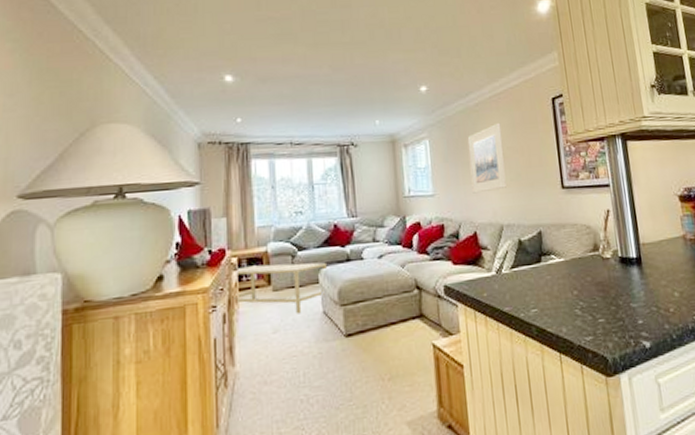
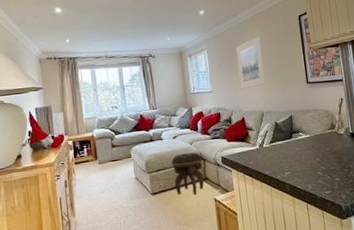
coffee table: present [234,262,326,315] -> none [71,142,136,180]
footstool: none [375,278,419,338] -> present [171,152,204,195]

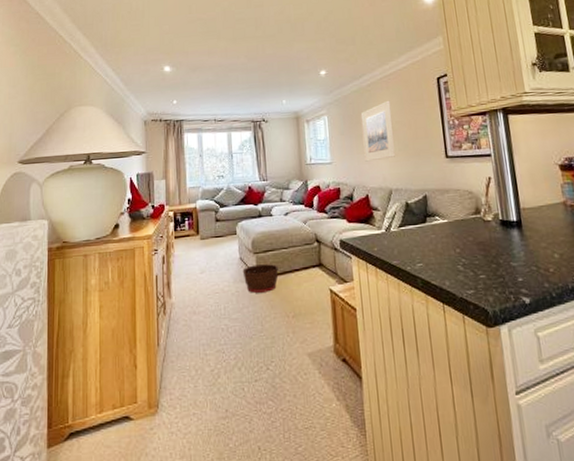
basket: none [138,181,170,207] -> present [242,264,279,293]
footstool: present [171,152,204,195] -> none [282,232,319,283]

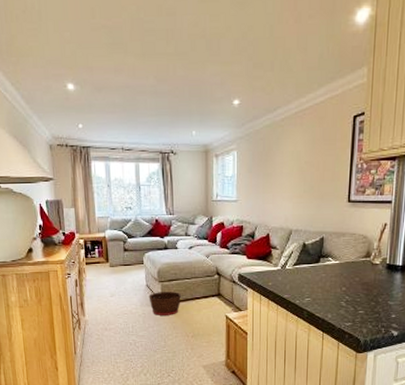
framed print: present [360,100,395,162] -> none [270,138,302,202]

